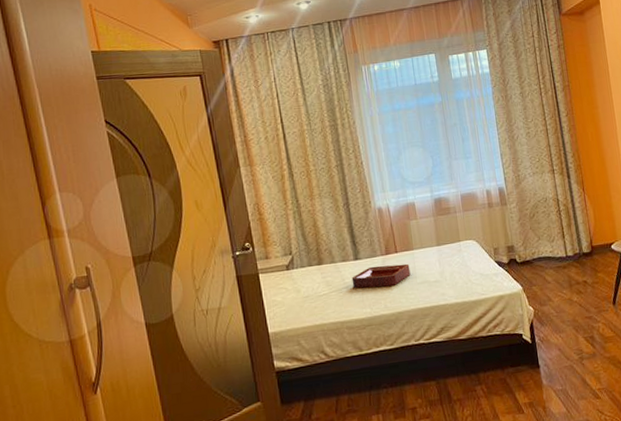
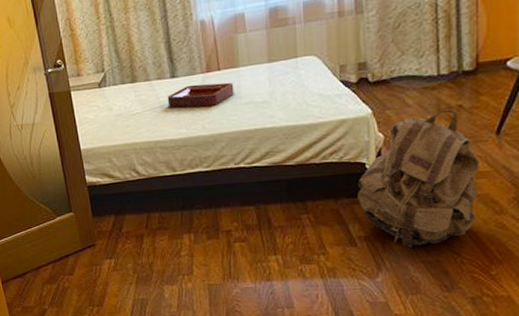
backpack: none [518,284,610,410] -> present [357,109,479,247]

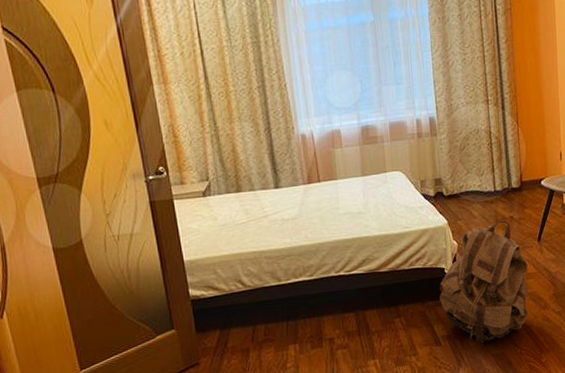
decorative tray: present [167,82,234,108] -> none [271,193,333,218]

